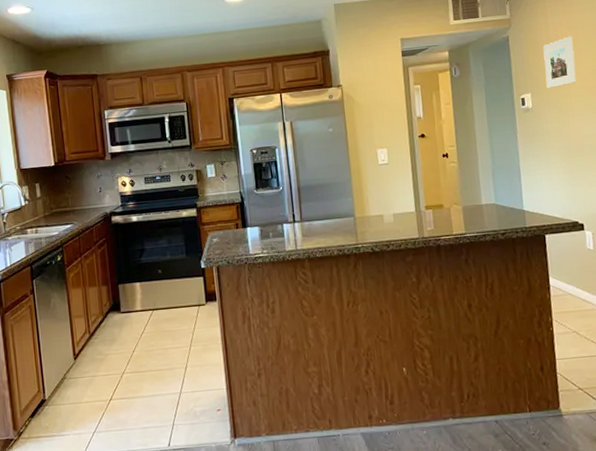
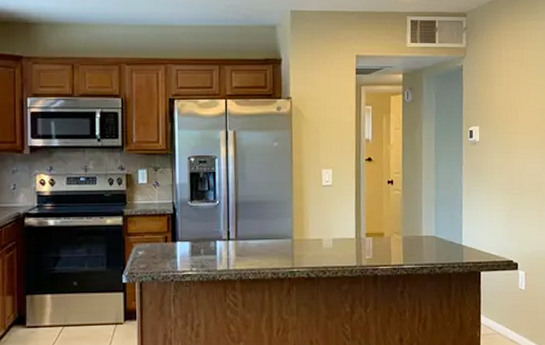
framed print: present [543,36,577,88] -> none [494,72,524,123]

